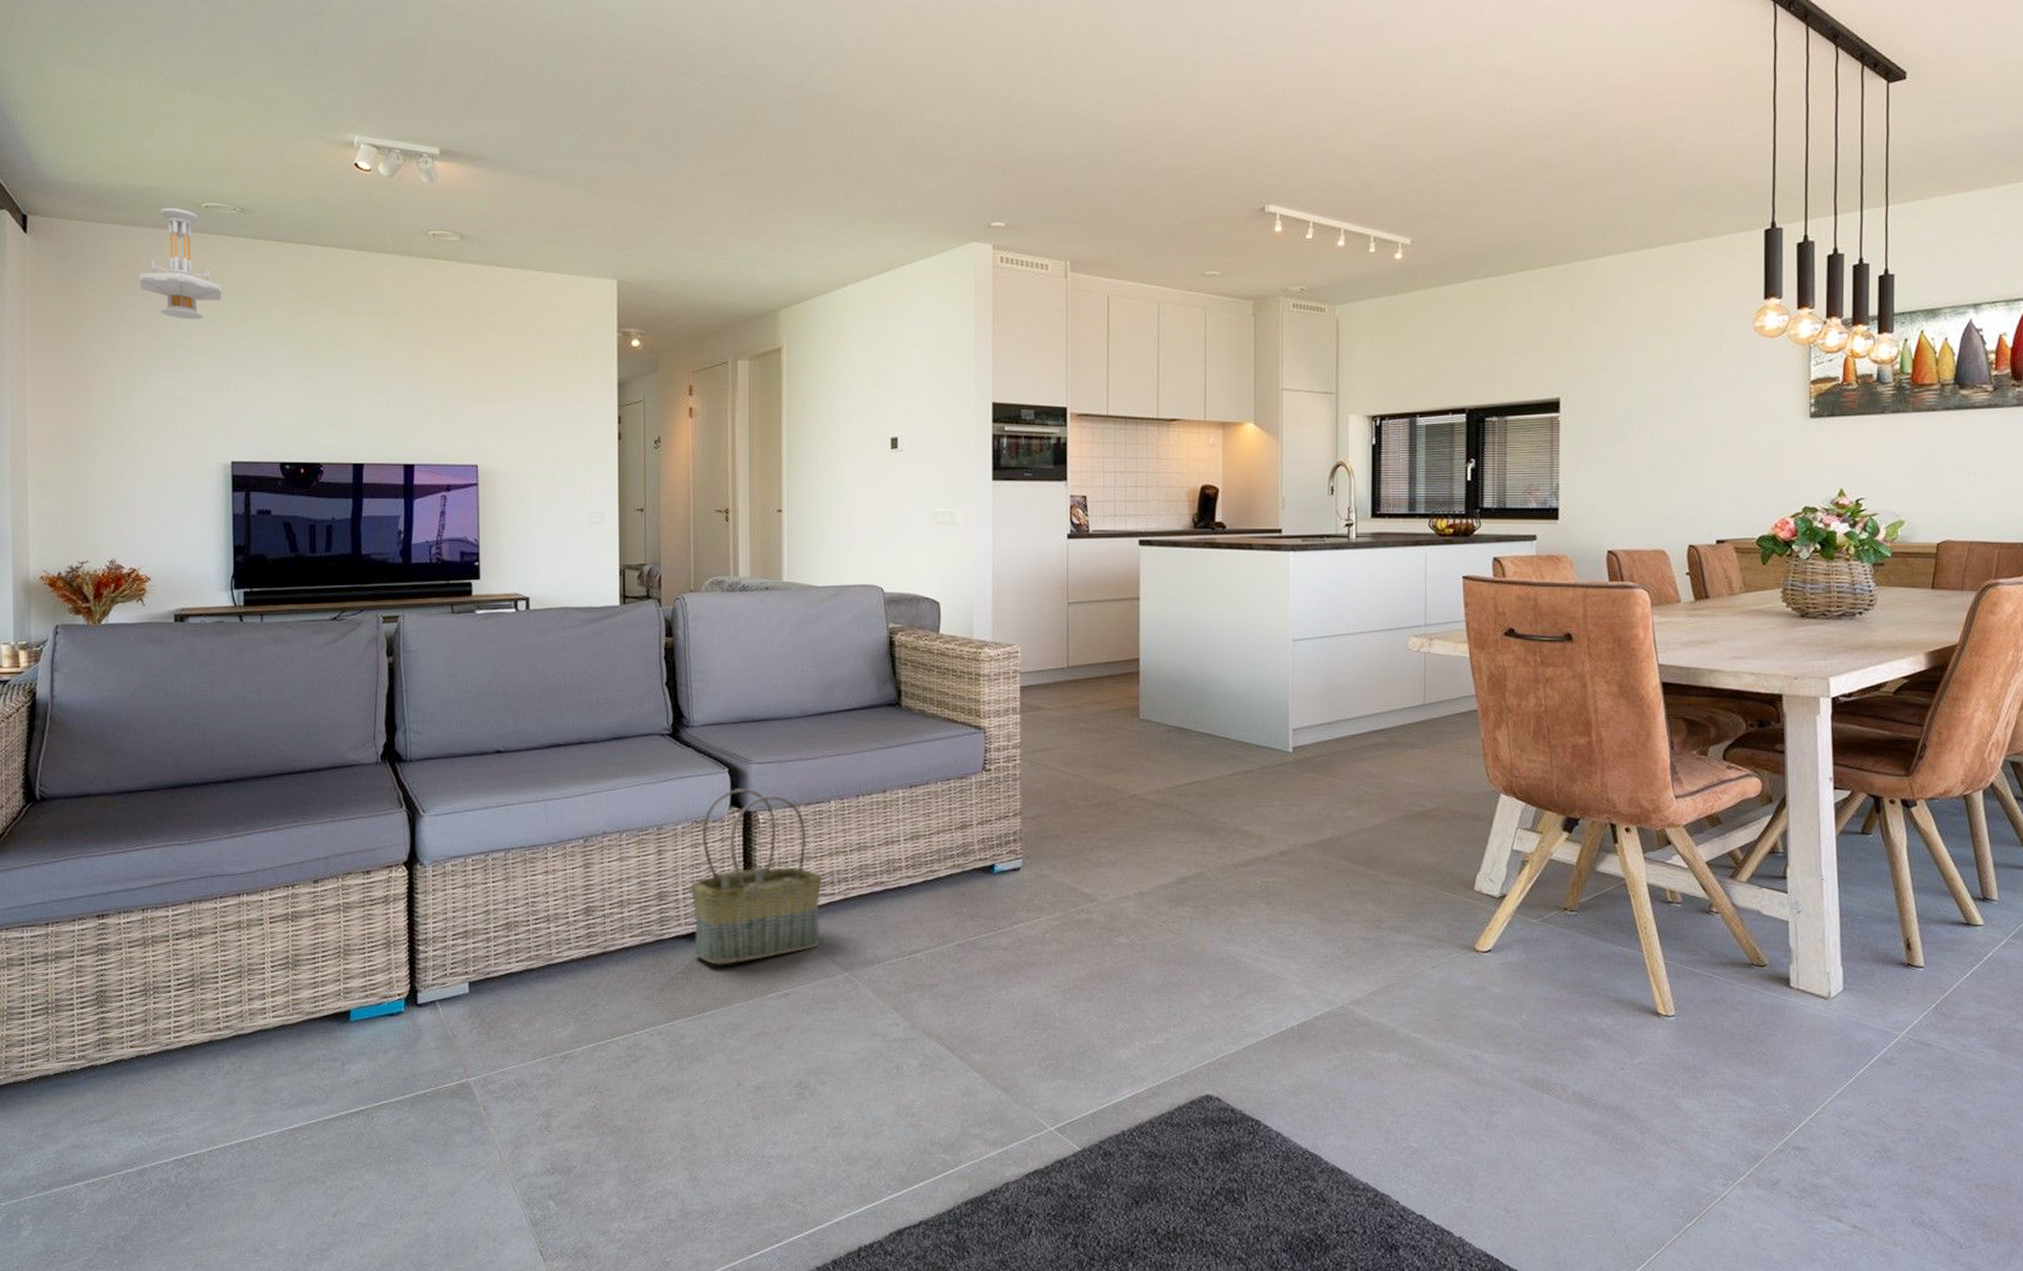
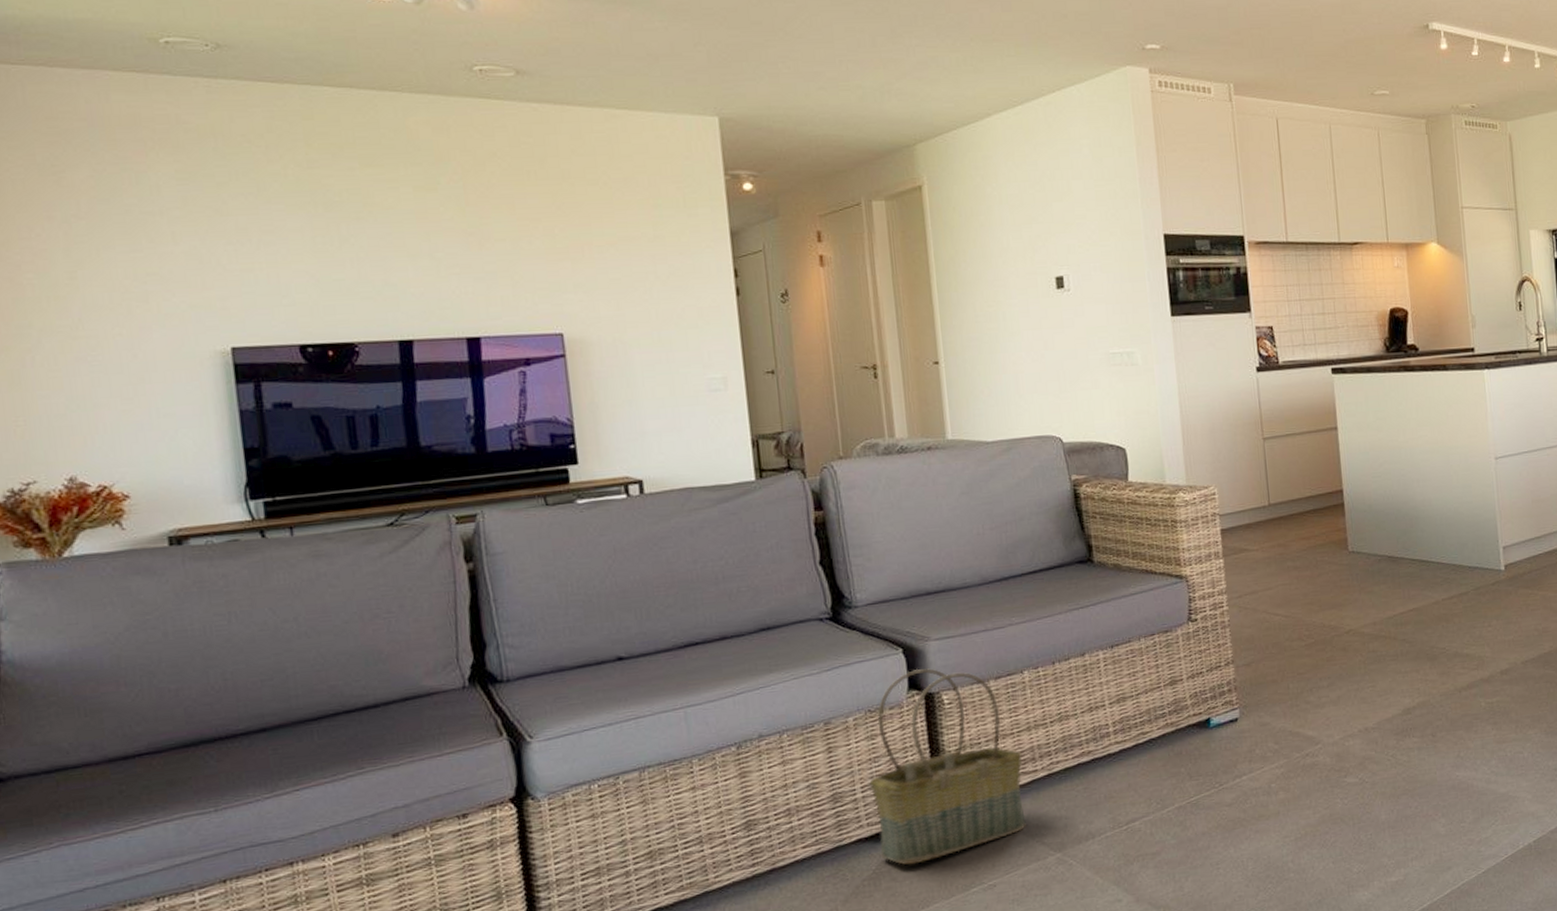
ceiling light fixture: present [139,207,222,320] -> none [77,44,199,180]

